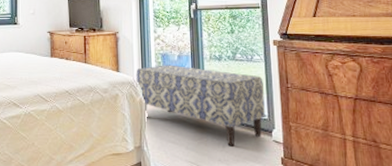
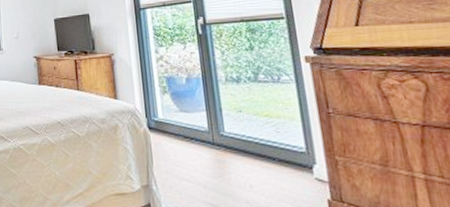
bench: present [136,65,265,147] -> none [137,89,302,186]

